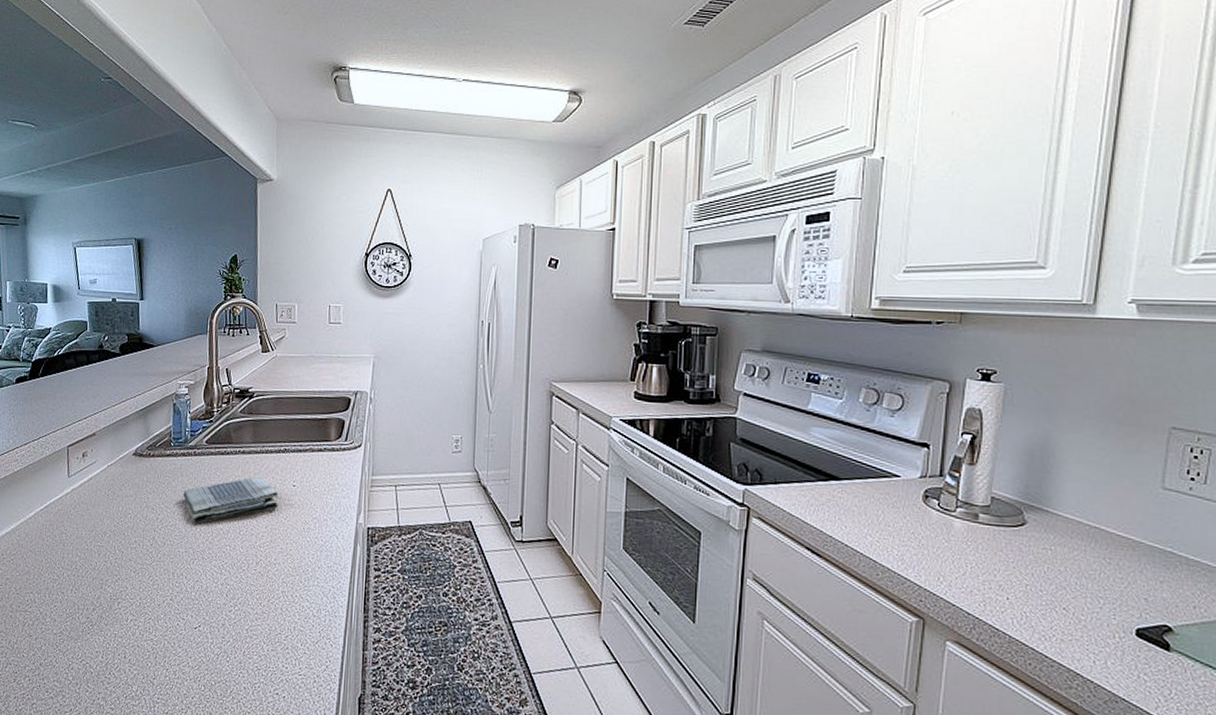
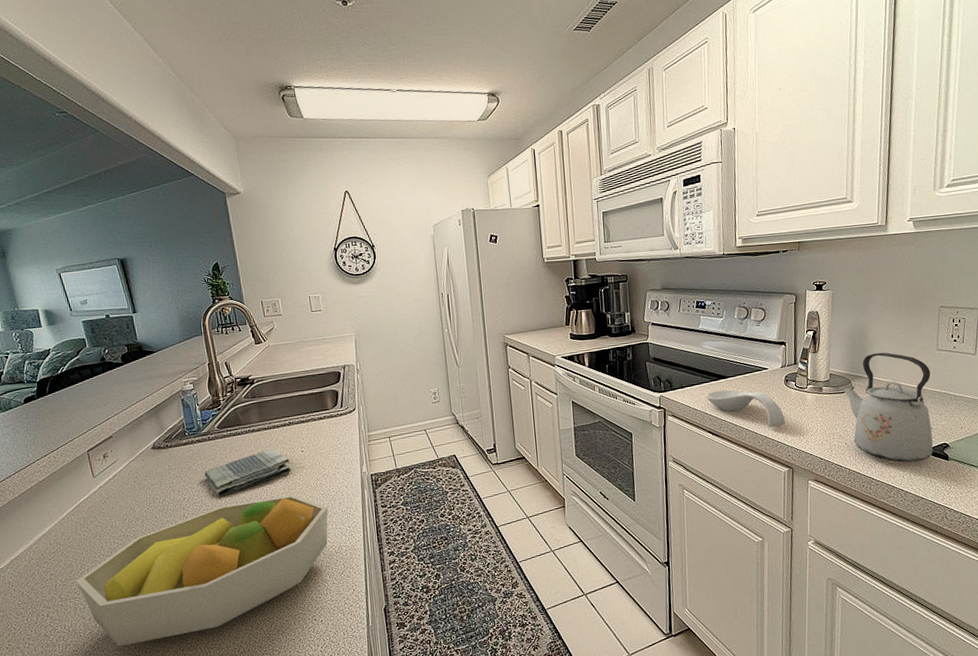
fruit bowl: none [30,534,312,679] -> present [76,494,328,646]
spoon rest: none [808,495,918,558] -> present [706,389,785,428]
kettle: none [1008,478,1150,645] -> present [842,352,933,463]

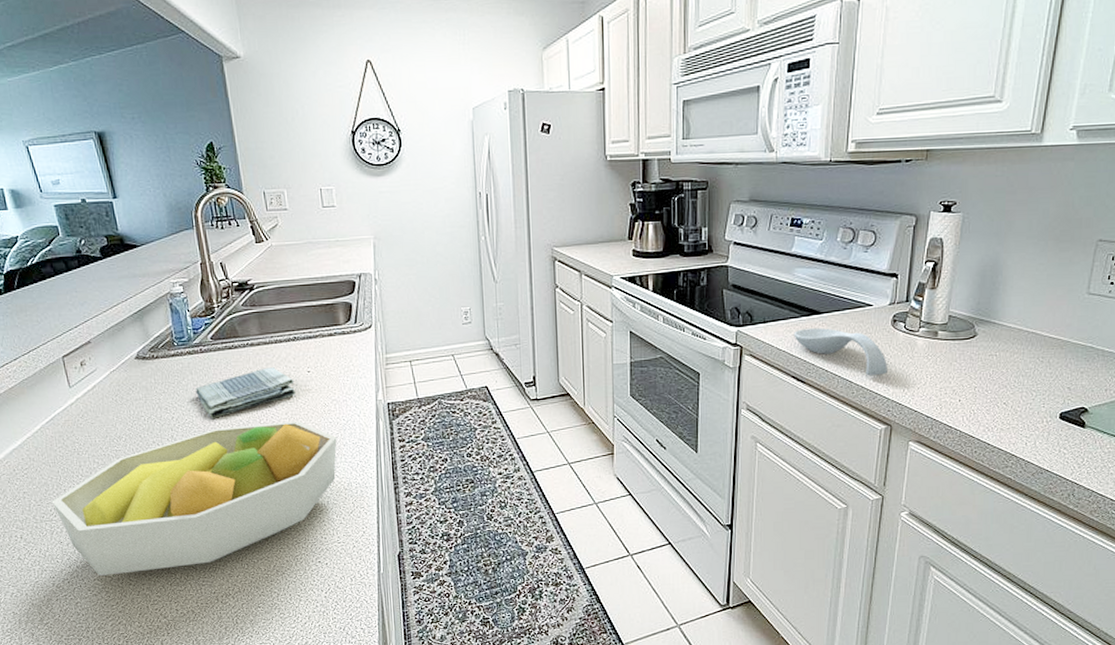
kettle: present [842,352,933,463] -> none [962,292,1076,427]

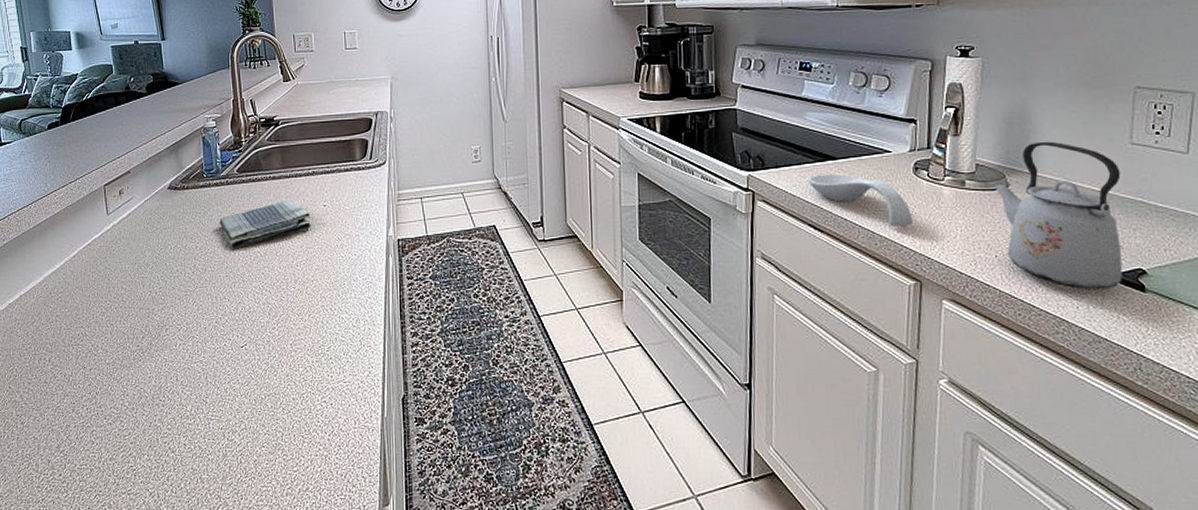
fruit bowl: present [51,420,337,576] -> none [80,254,348,404]
kettle: none [962,292,1076,427] -> present [993,141,1122,289]

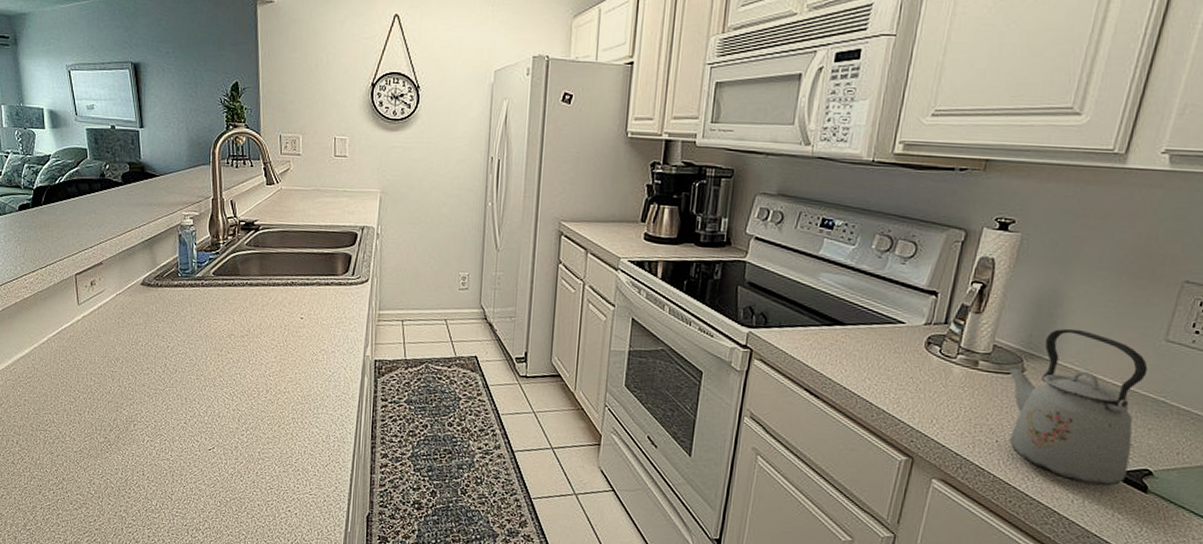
dish towel: present [219,200,311,249] -> none [193,309,287,353]
spoon rest: present [808,174,912,227] -> none [811,339,916,402]

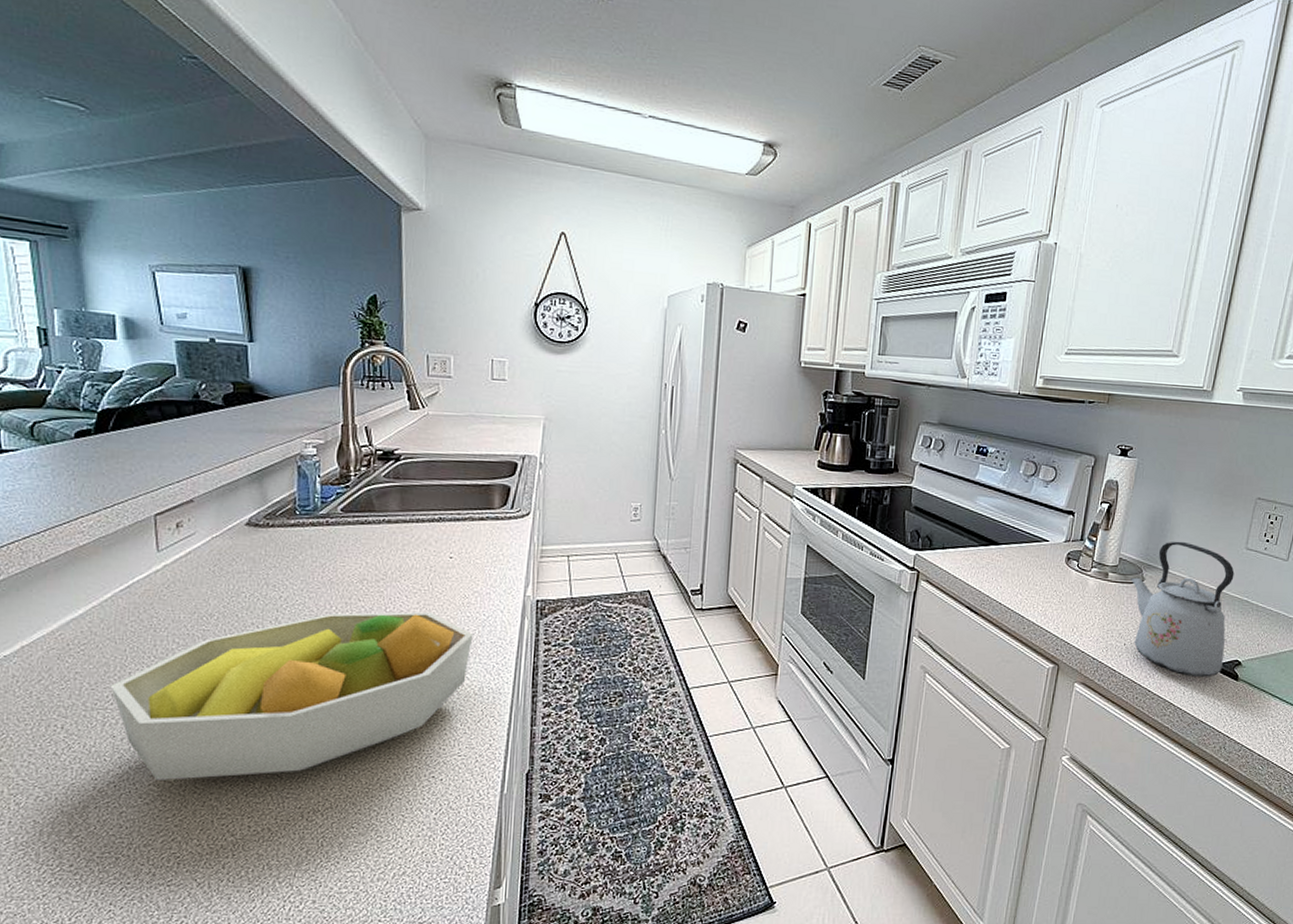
fruit bowl: none [48,362,321,495] -> present [110,611,473,780]

